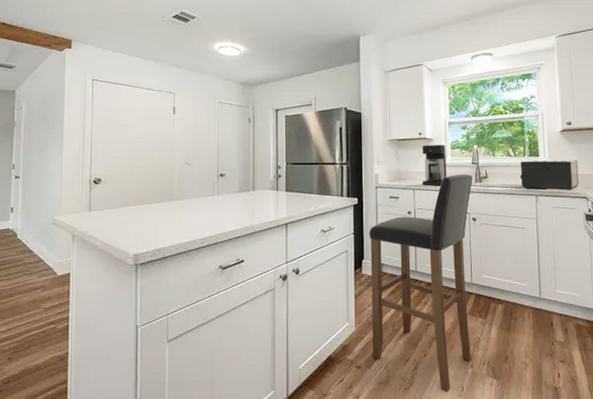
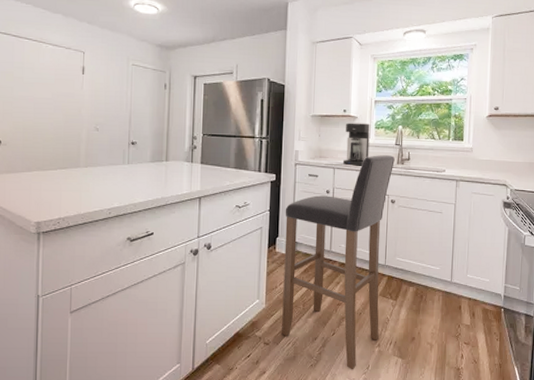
toaster: present [520,159,579,190] -> none [443,144,501,177]

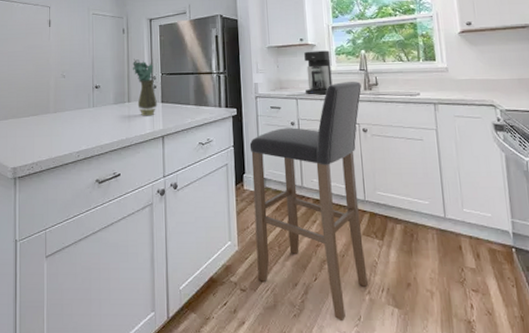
vase: none [173,116,196,177] -> present [133,58,157,116]

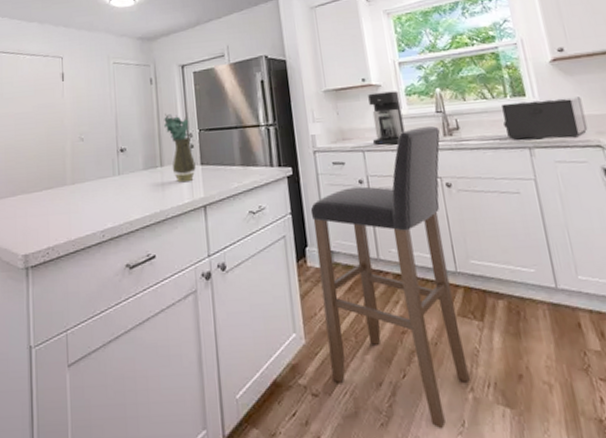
toaster: none [415,64,485,98] -> present [501,96,588,140]

